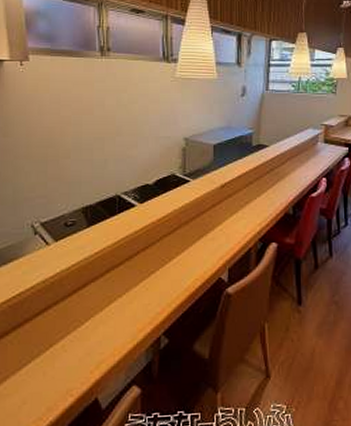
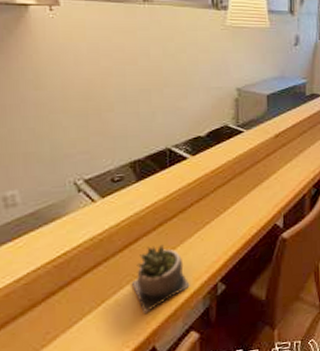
succulent plant: none [79,292,134,362] -> present [132,245,190,314]

